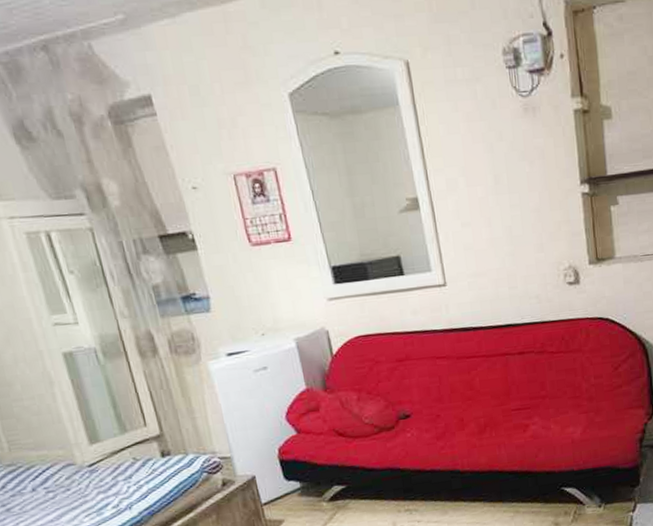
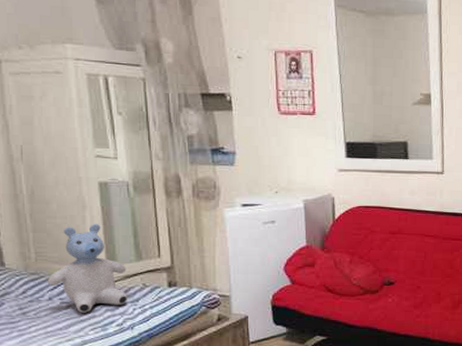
stuffed bear: none [26,399,119,500] -> present [47,224,127,313]

